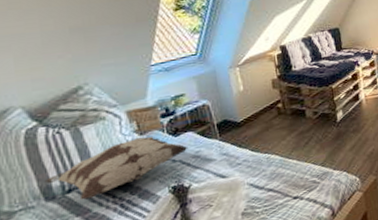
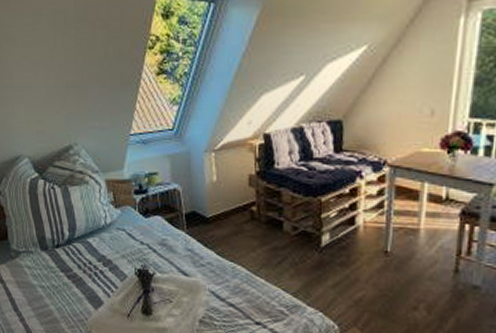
decorative pillow: present [44,136,189,200] -> none [41,210,156,259]

